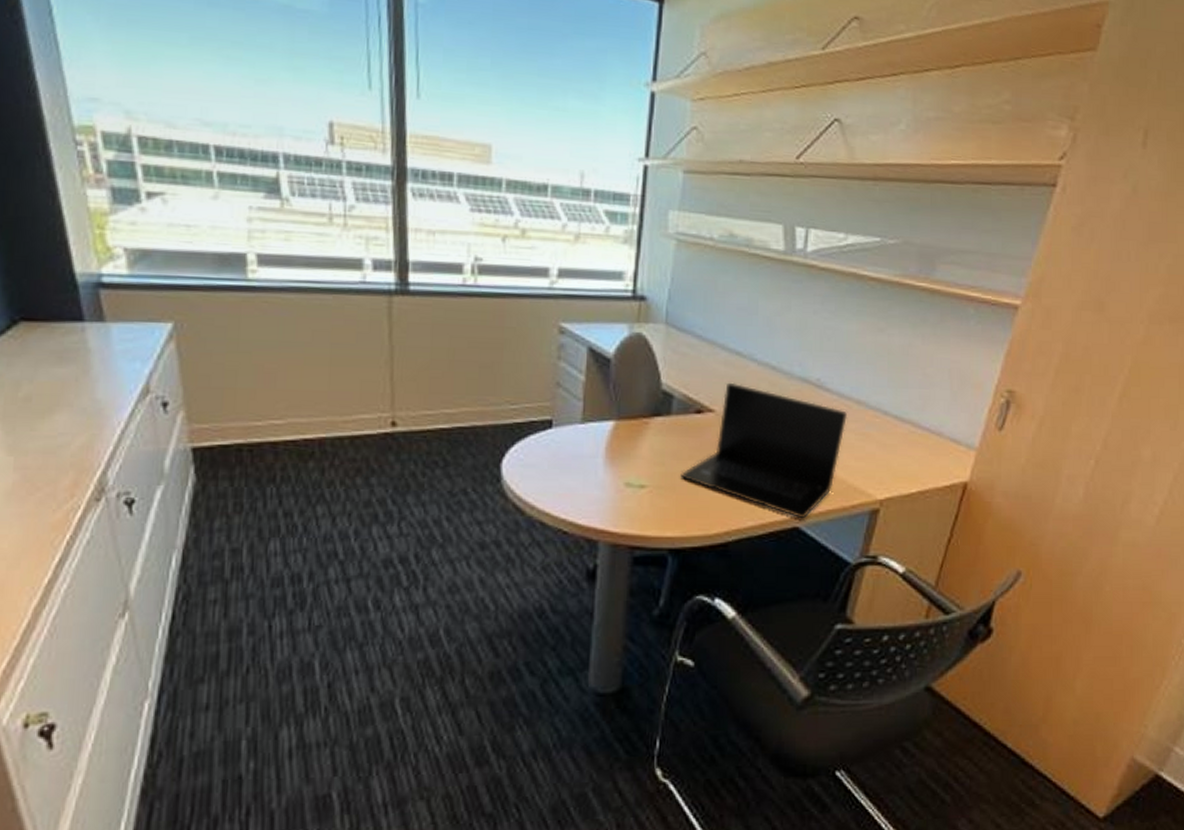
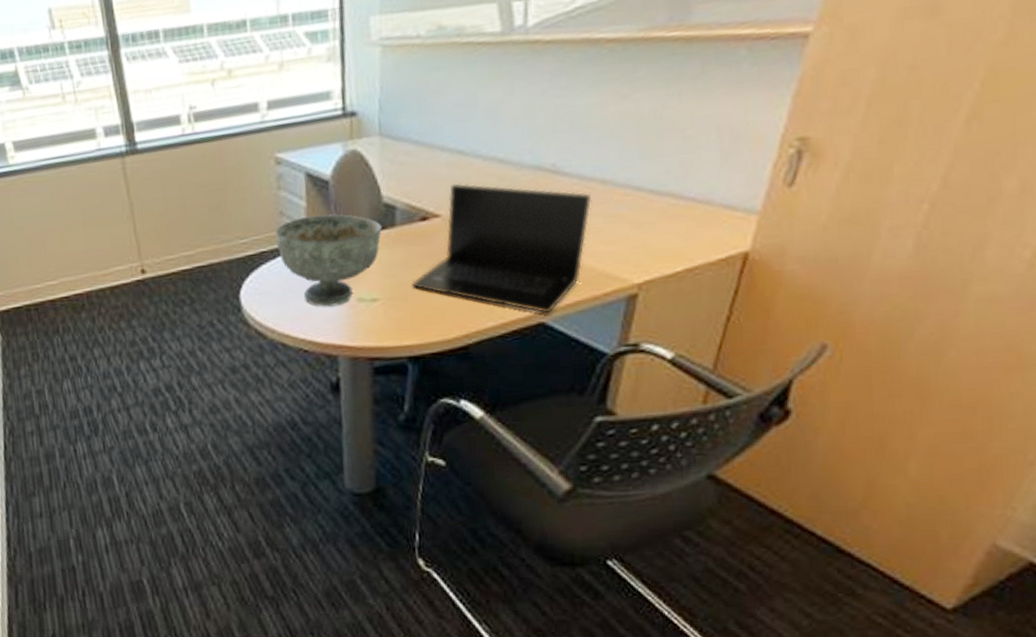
decorative bowl: none [549,391,658,488] -> present [276,214,382,307]

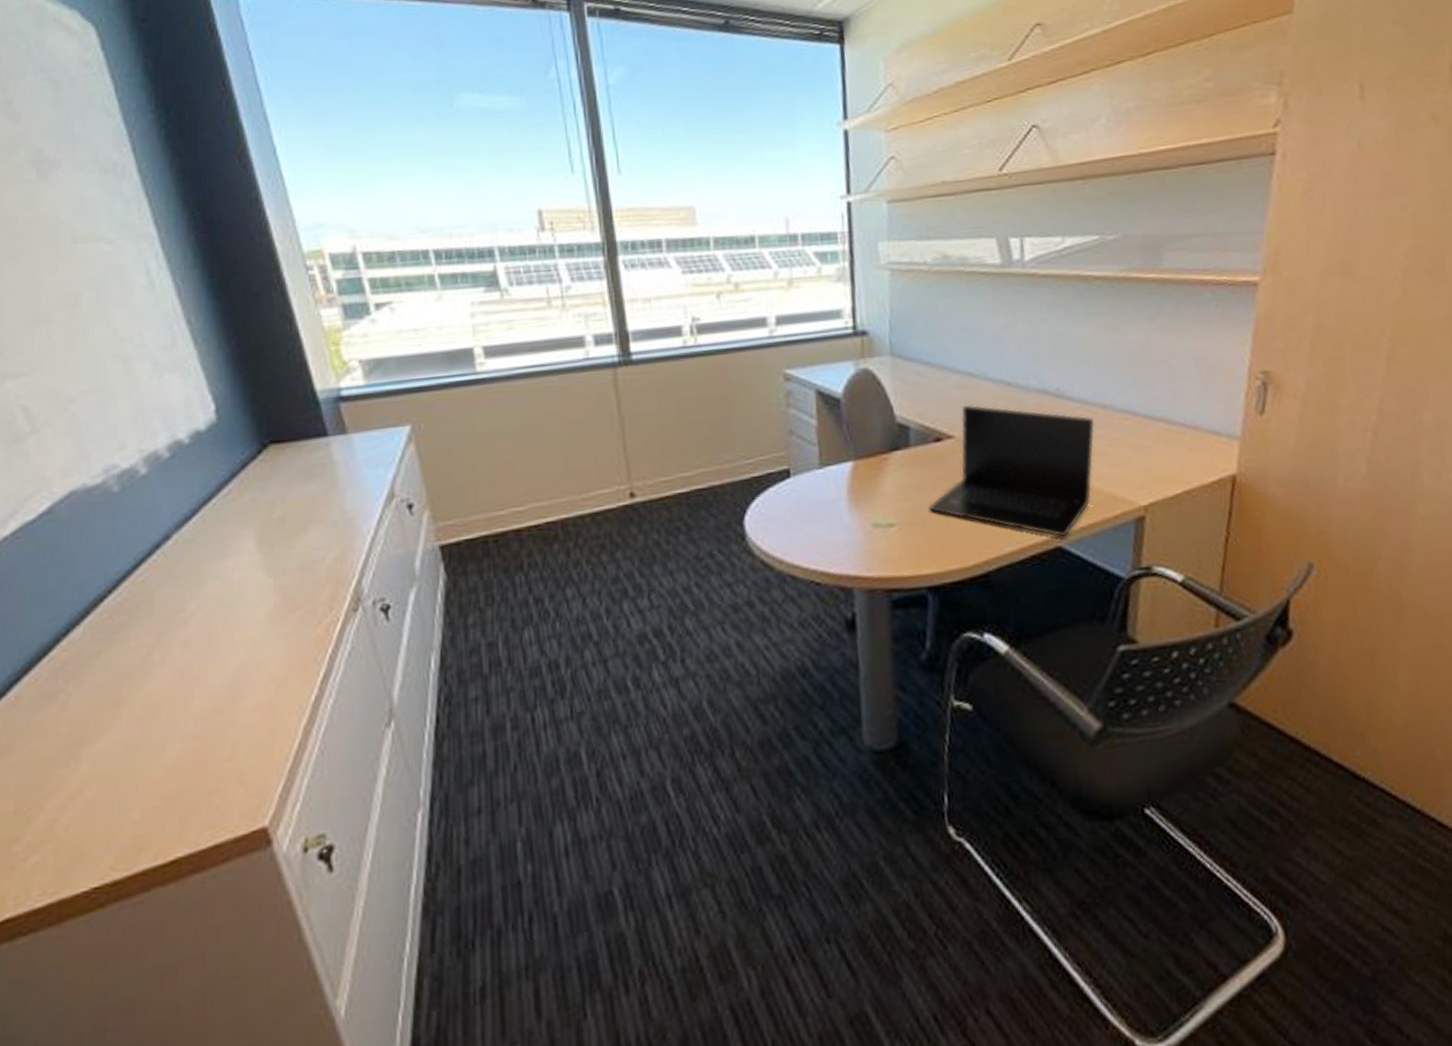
decorative bowl: present [276,214,382,307] -> none [784,433,896,534]

